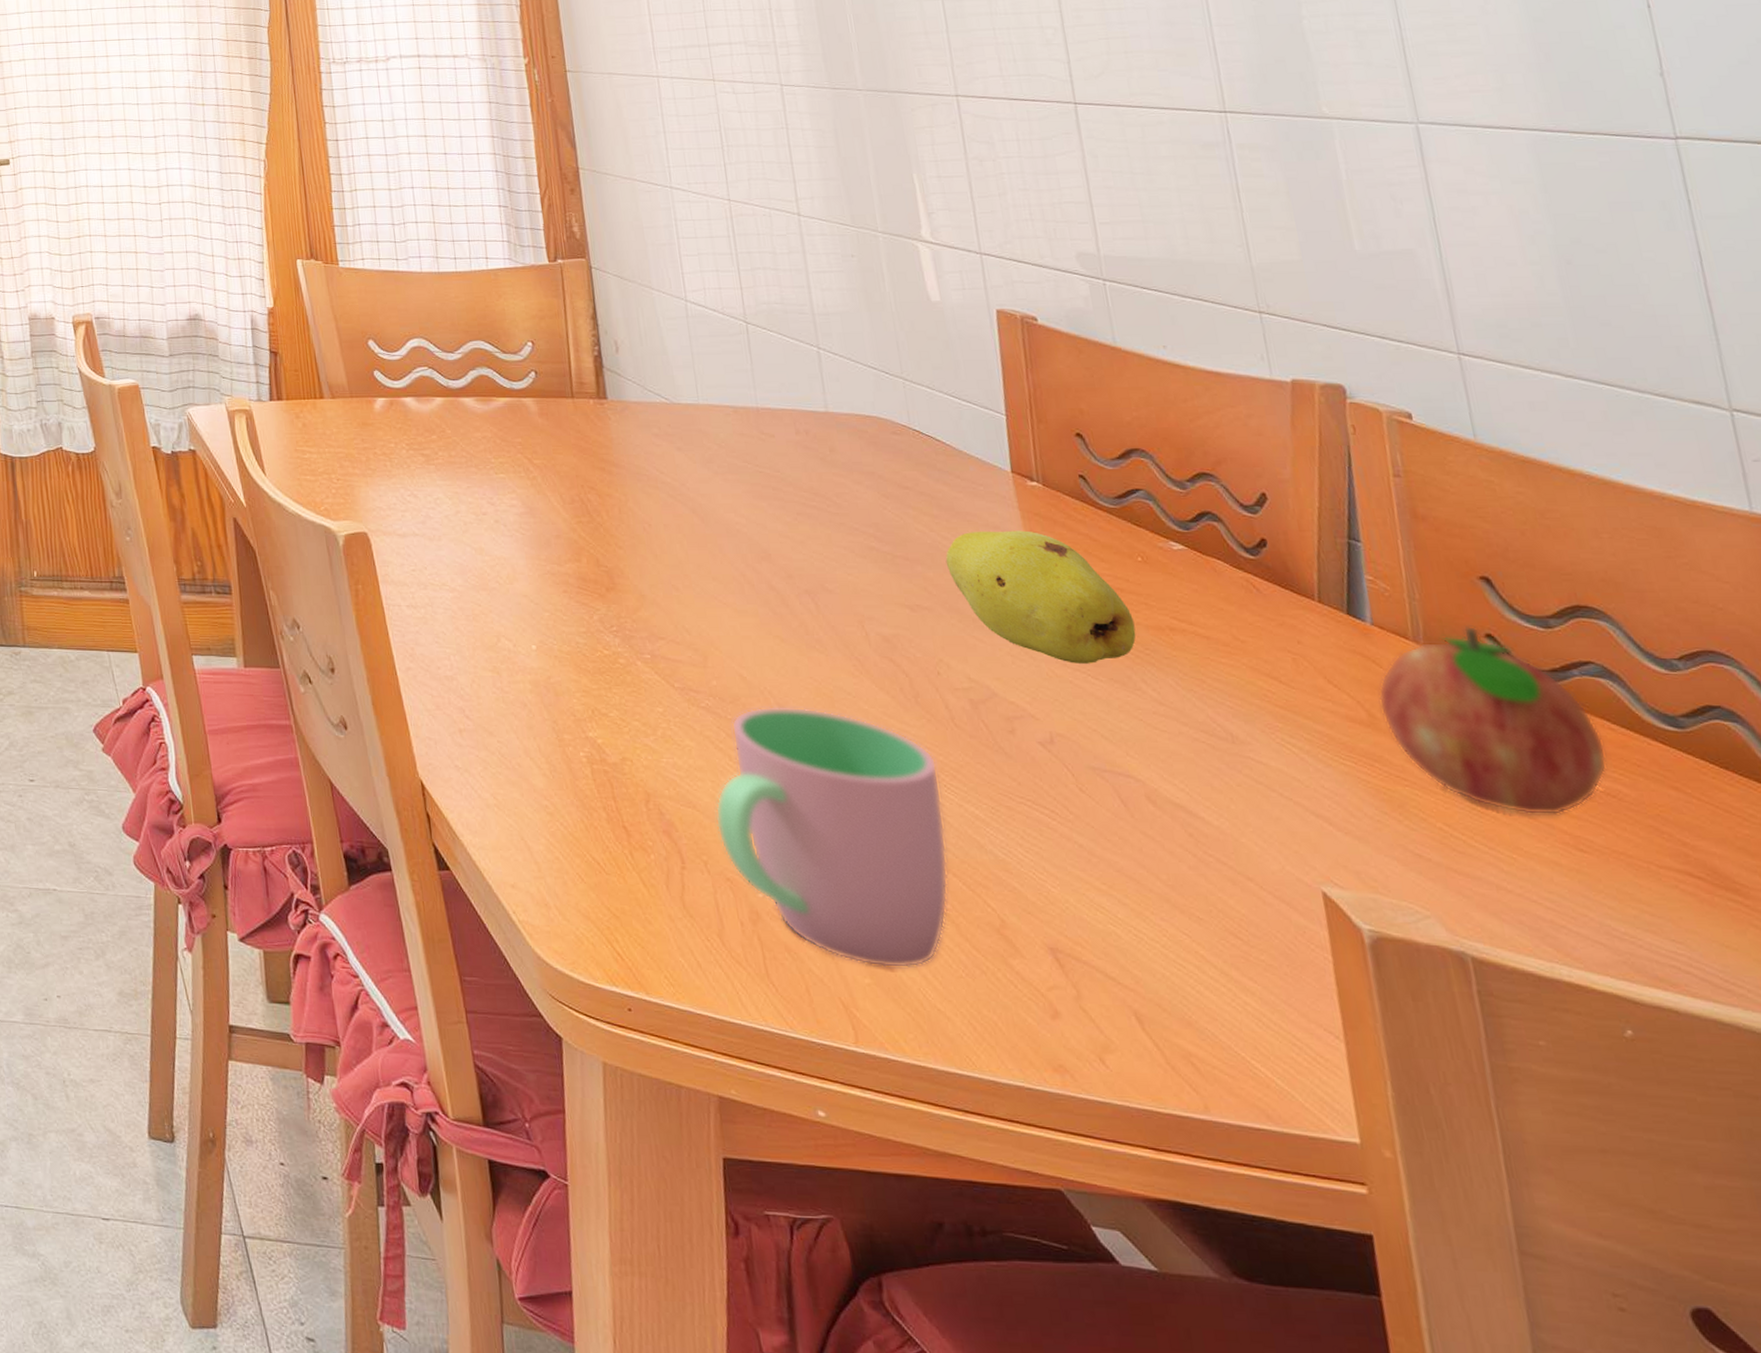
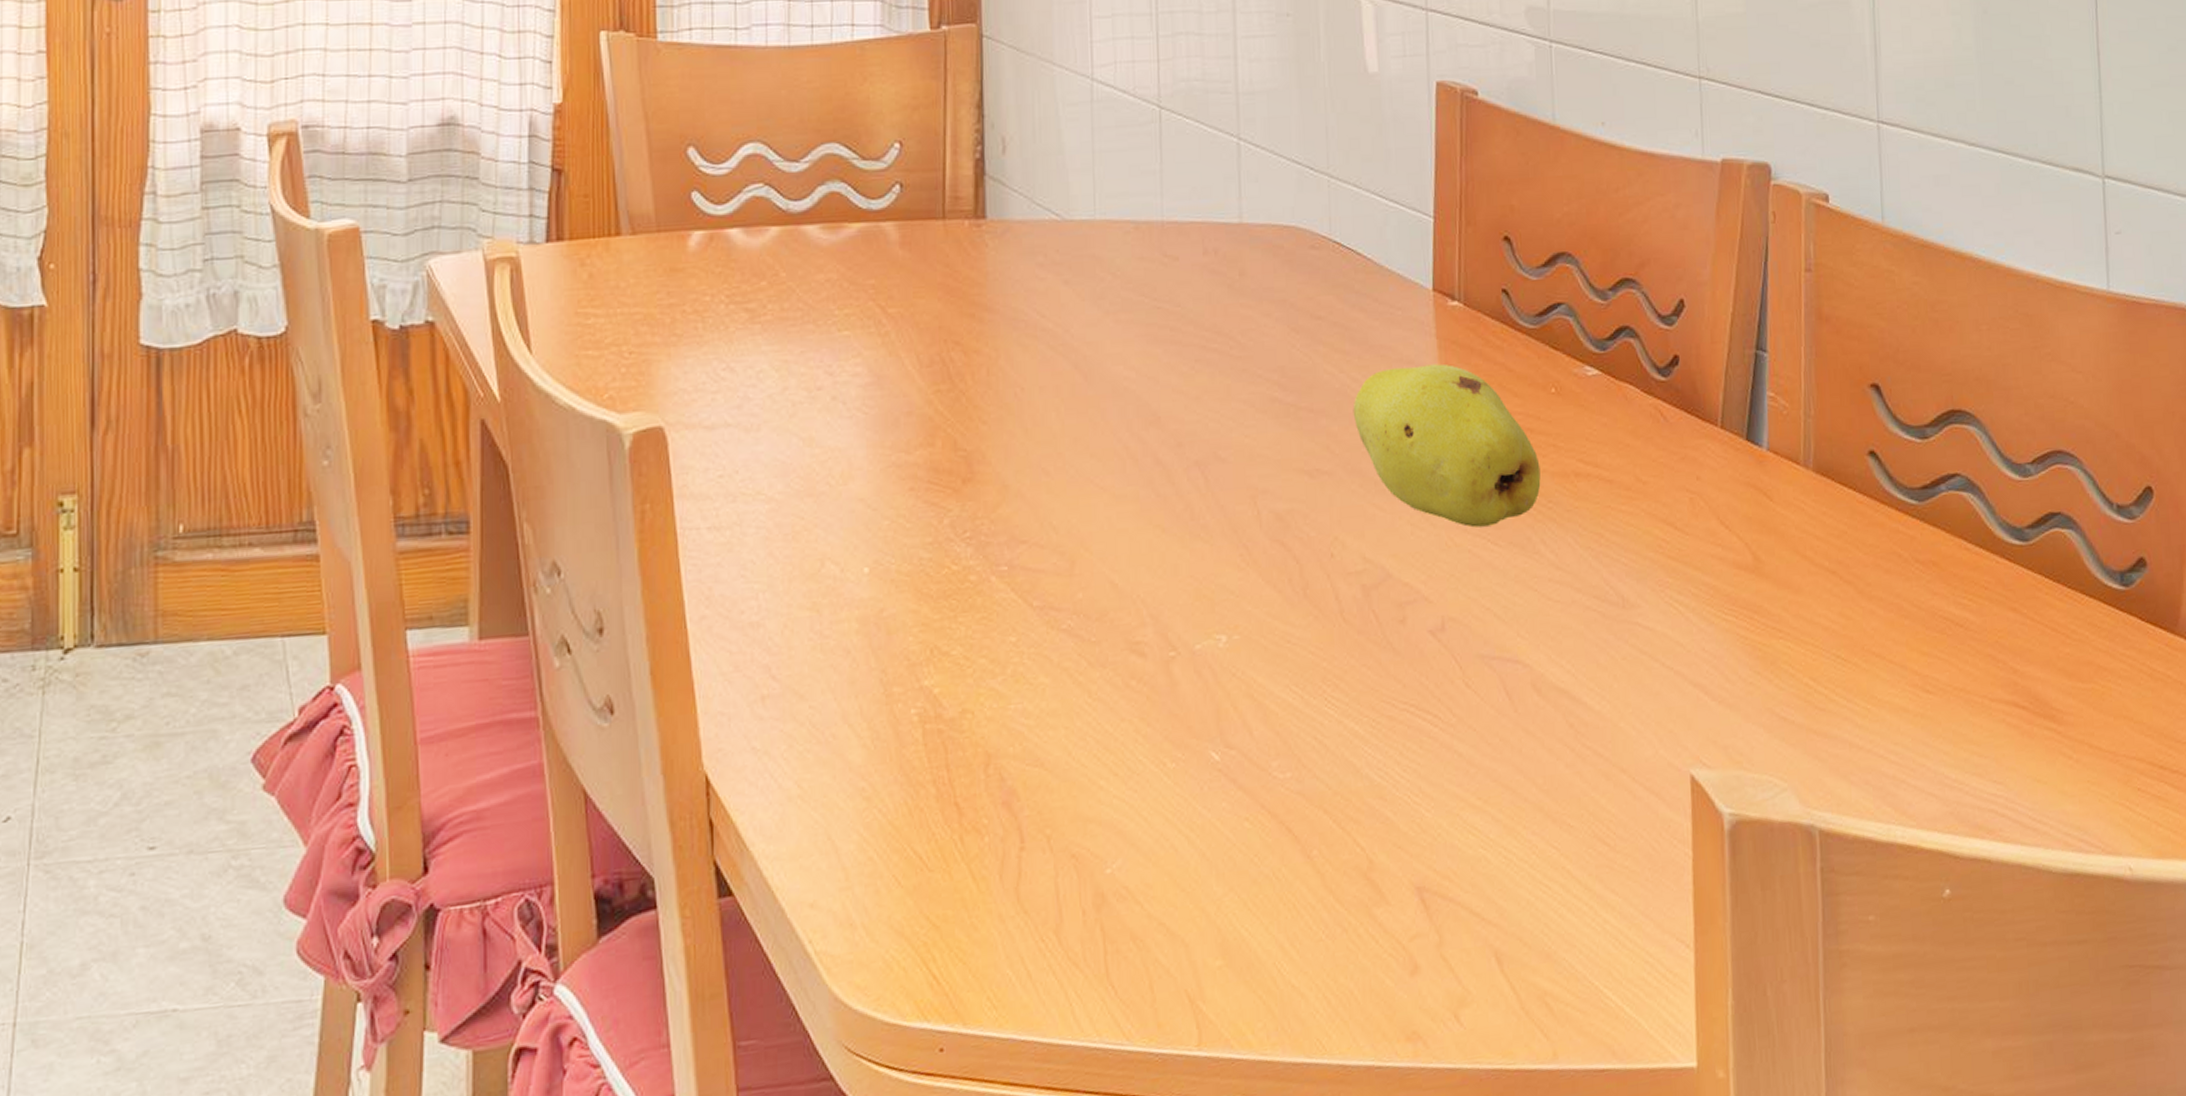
cup: present [715,707,949,969] -> none [1065,616,1321,943]
fruit: present [1378,625,1608,816] -> none [1765,442,1960,658]

